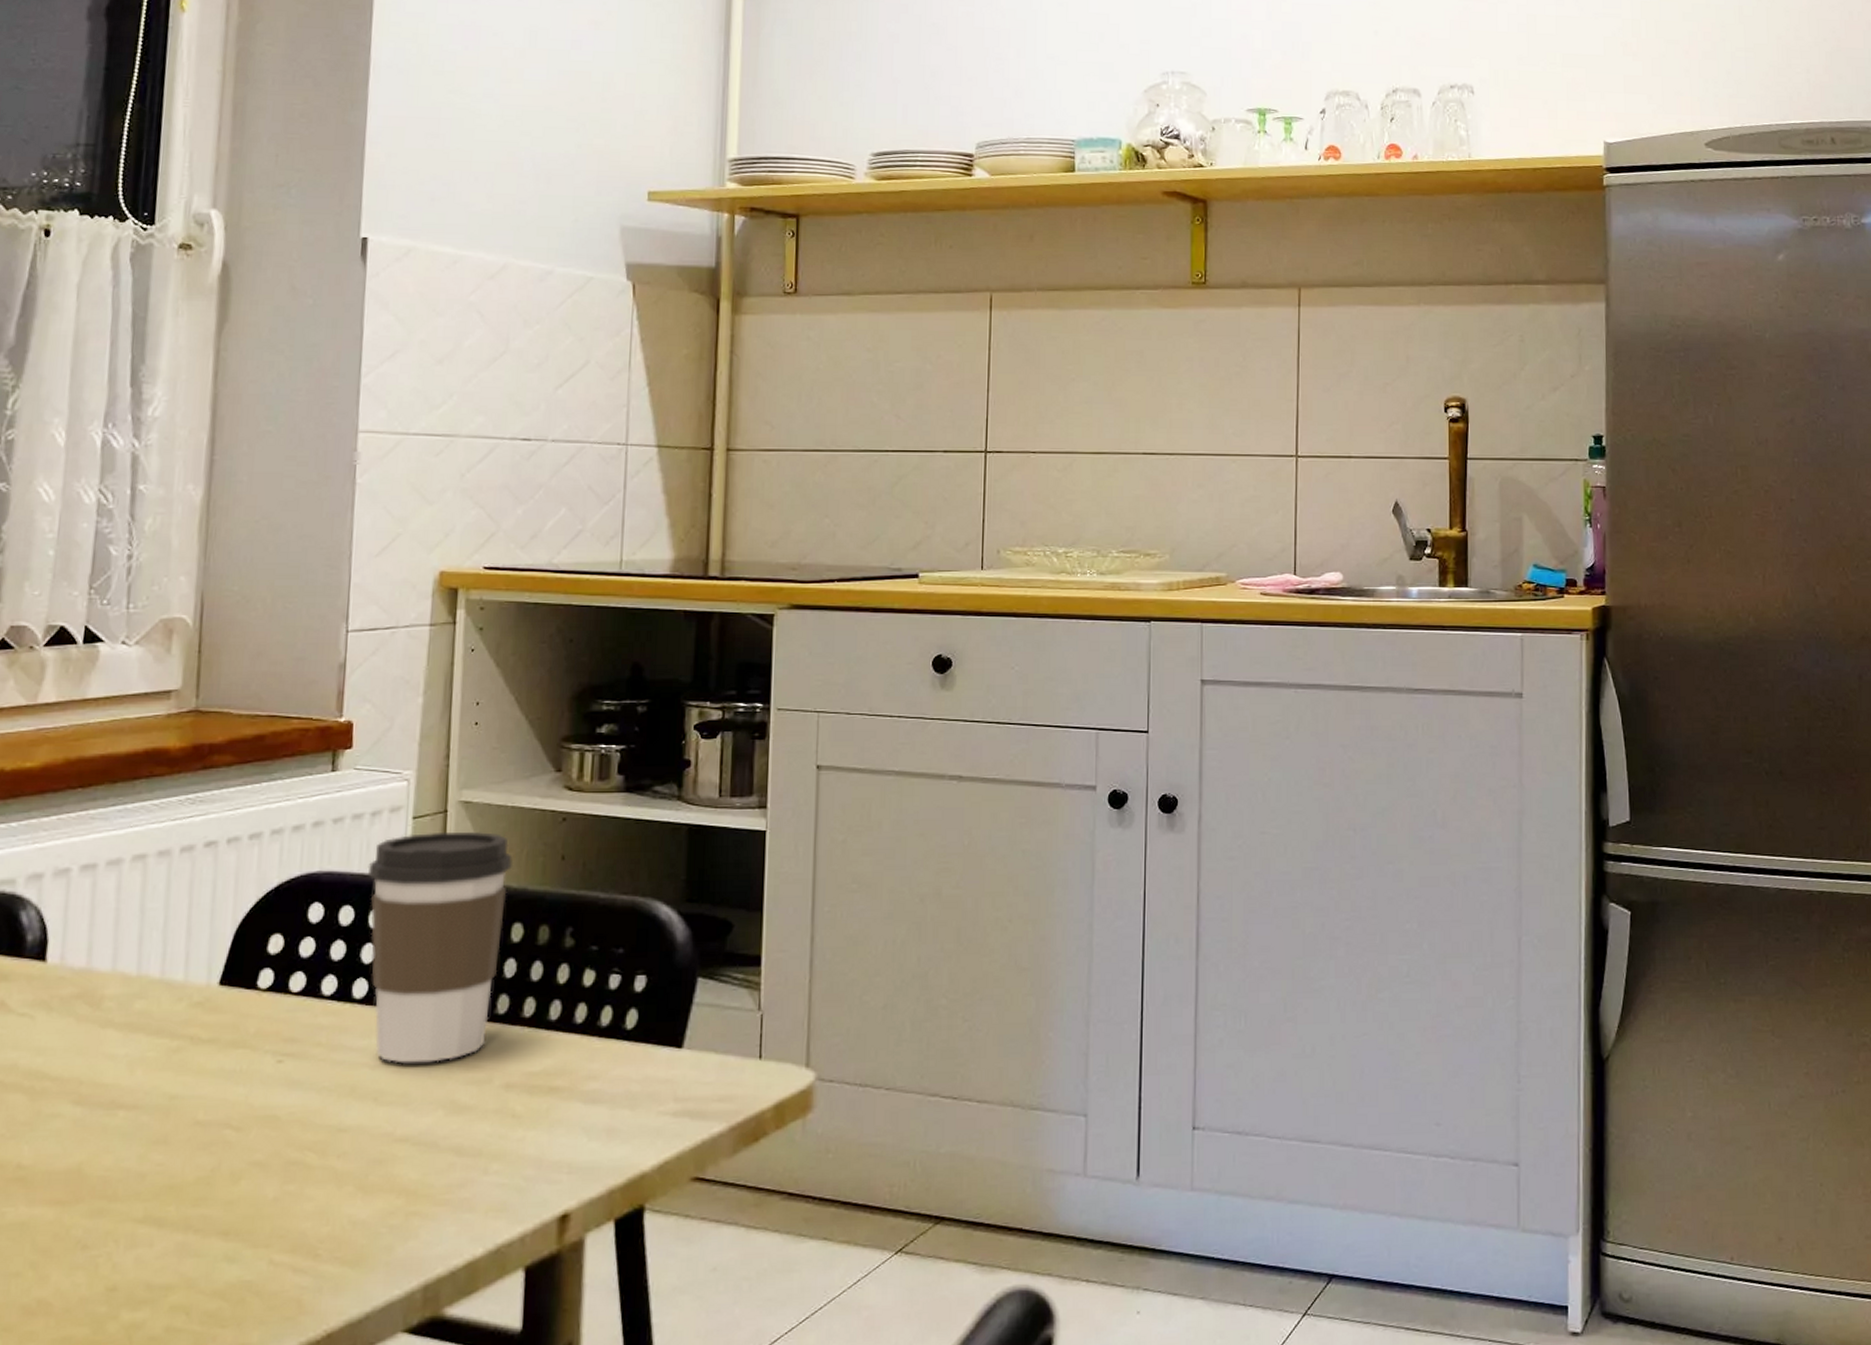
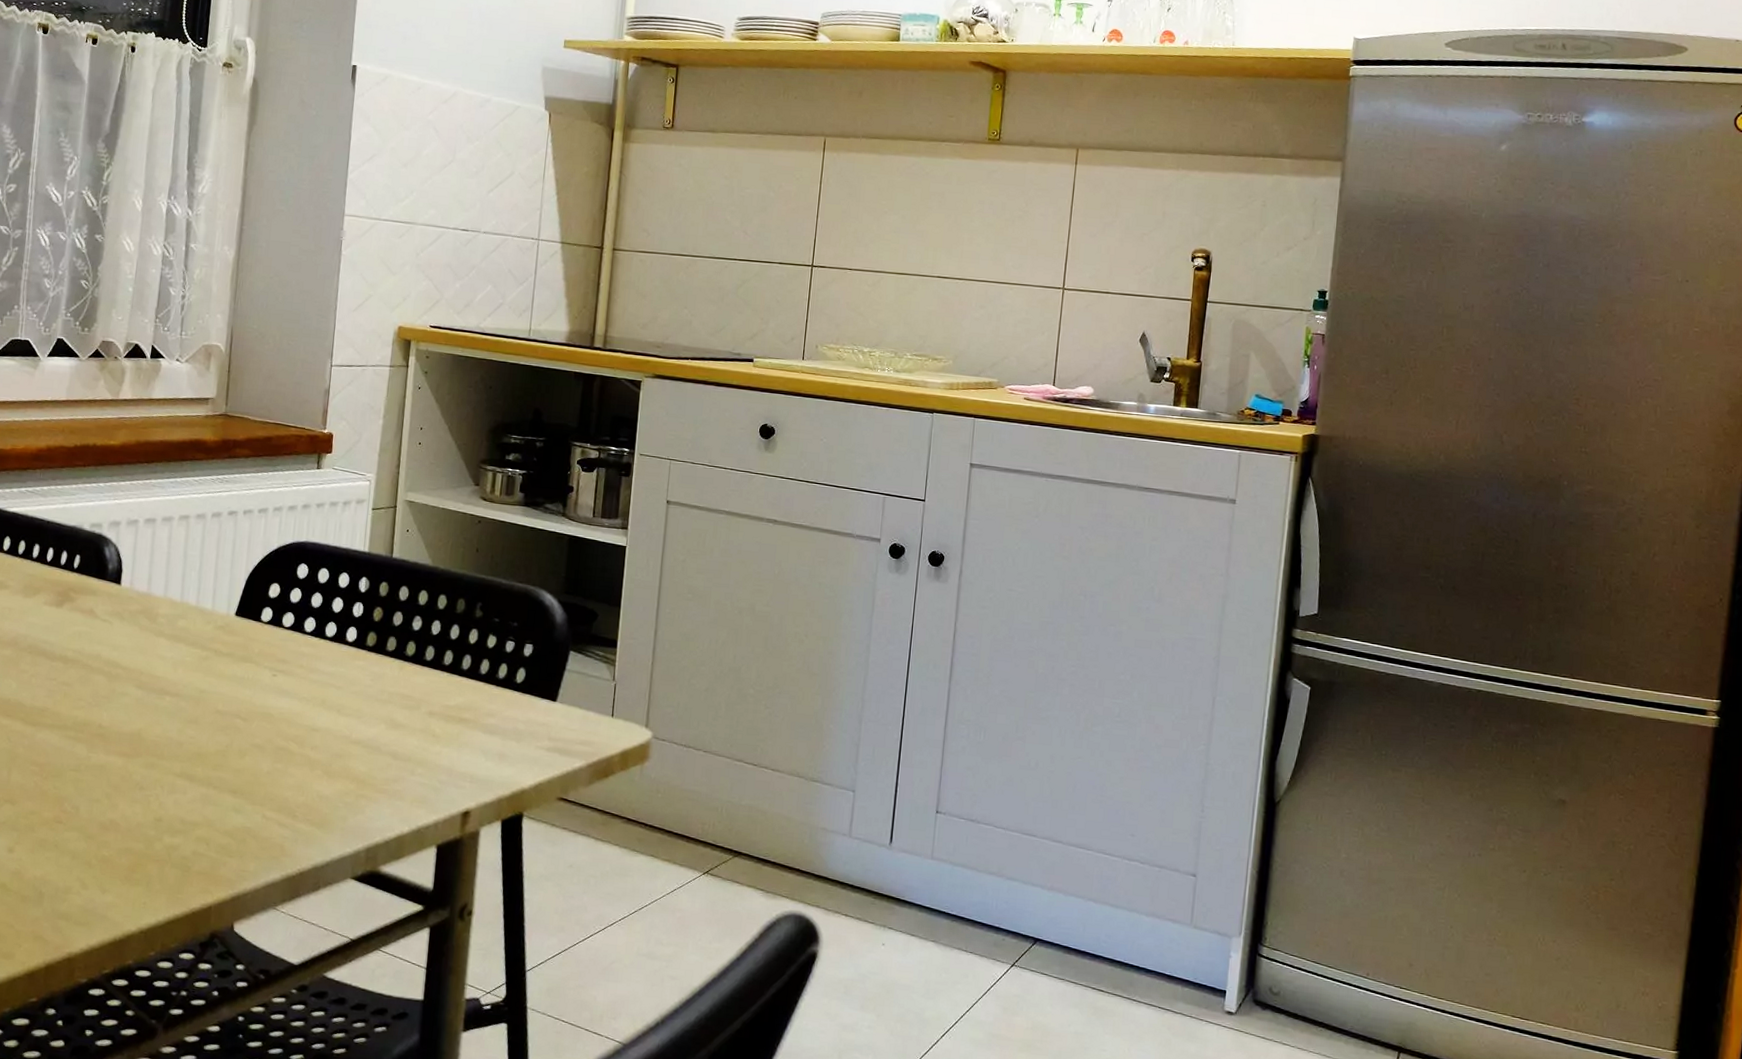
coffee cup: present [367,831,514,1064] -> none [339,520,442,690]

